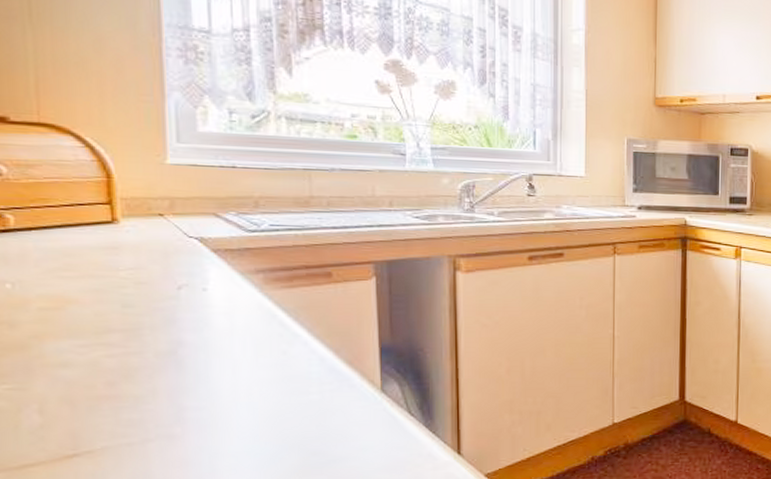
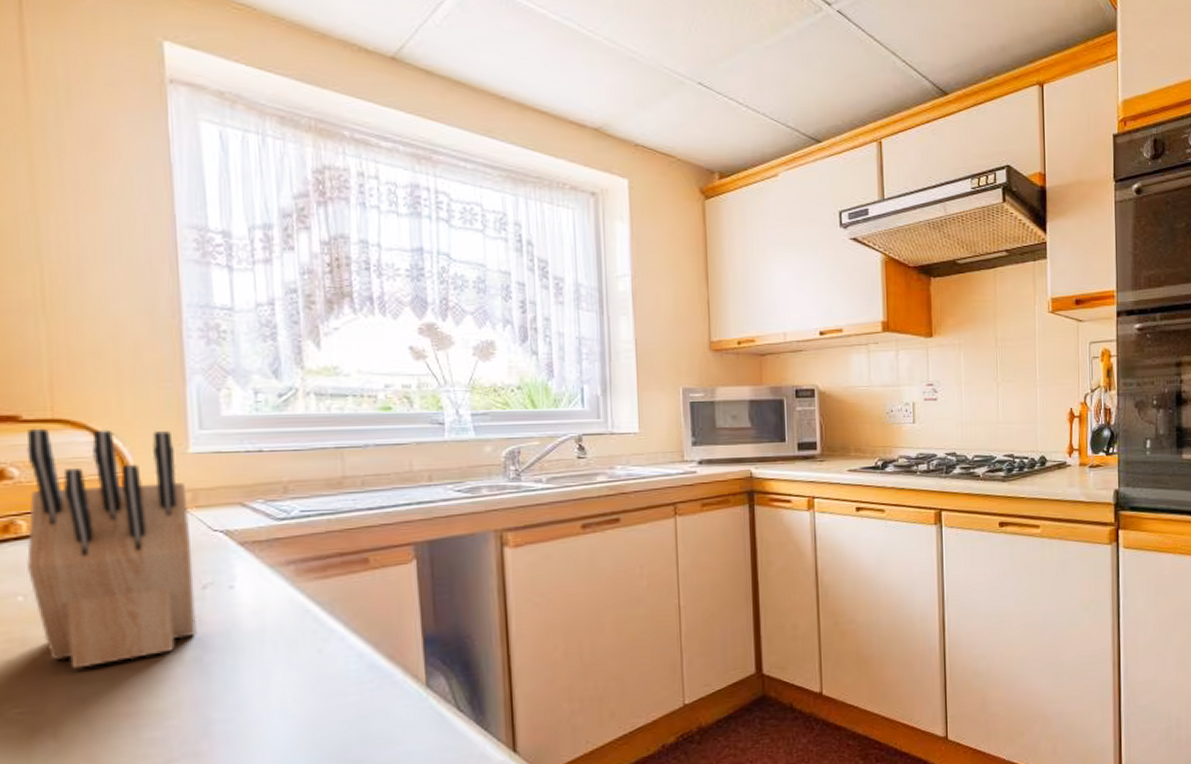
knife block: none [14,129,172,353] -> present [26,428,197,669]

